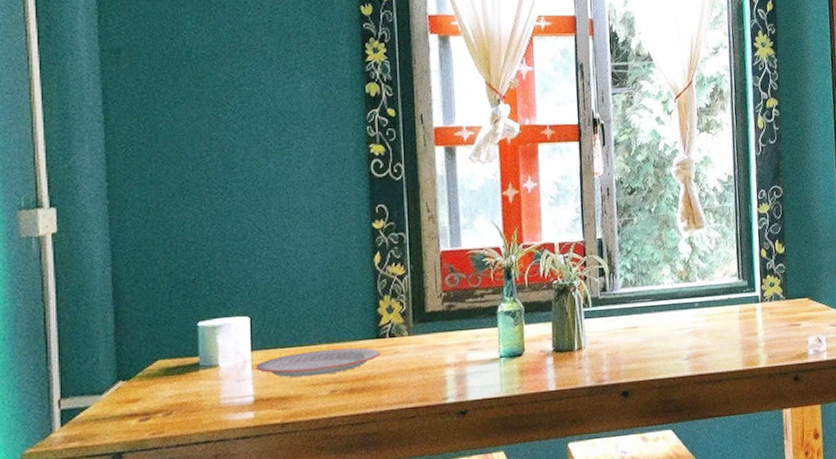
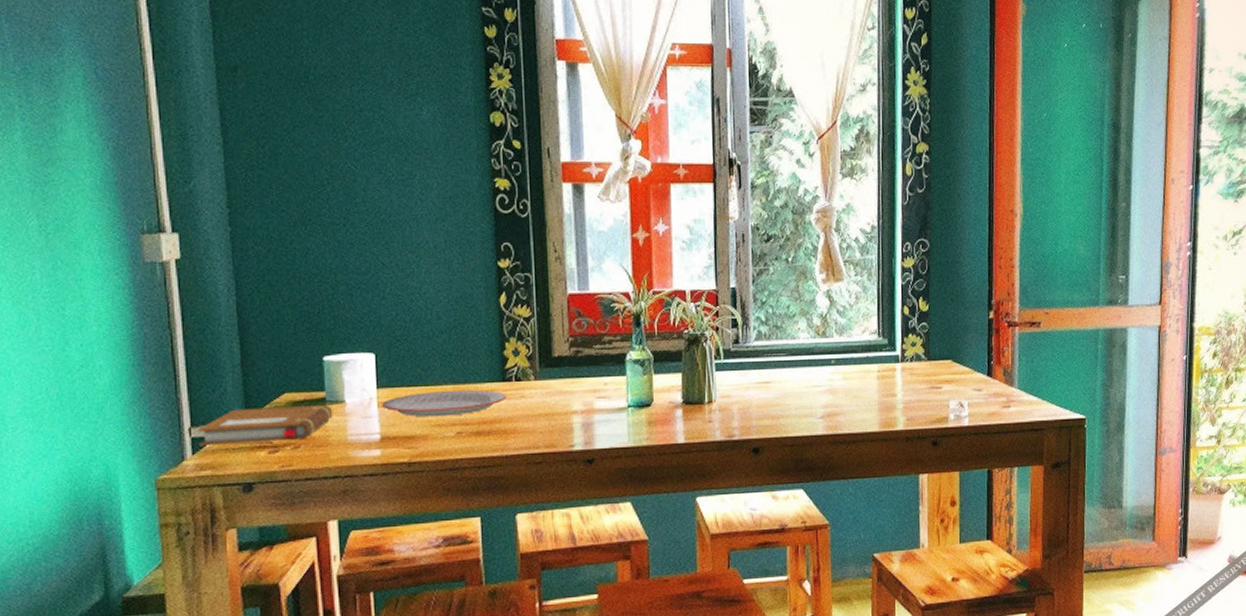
notebook: none [67,370,206,418] -> present [197,405,333,447]

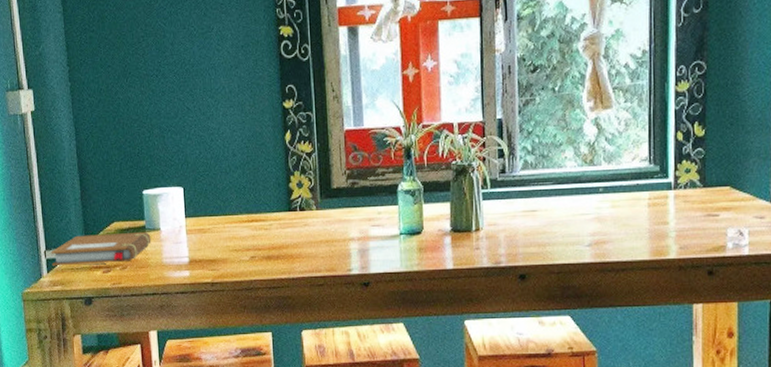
plate: present [382,389,506,417] -> none [190,218,292,243]

